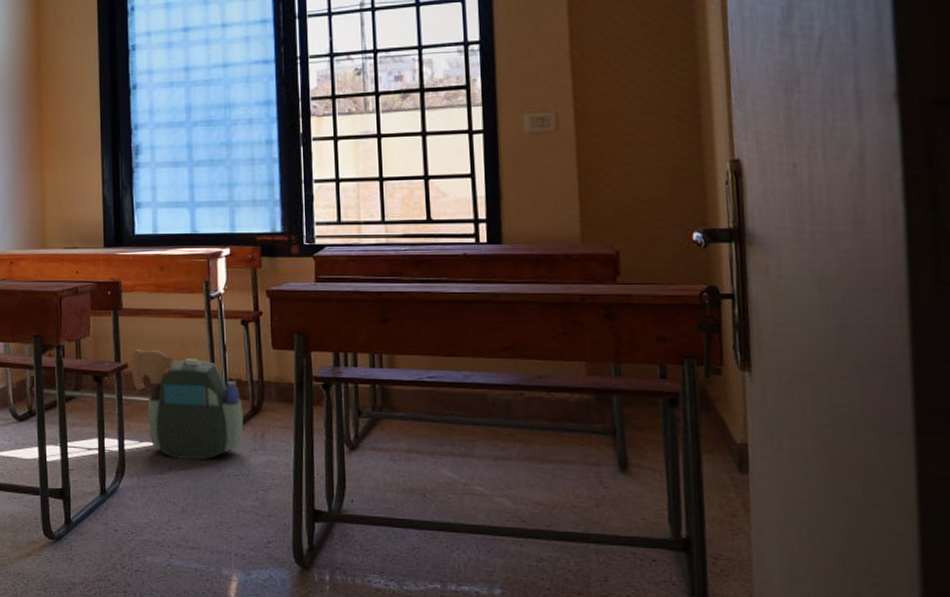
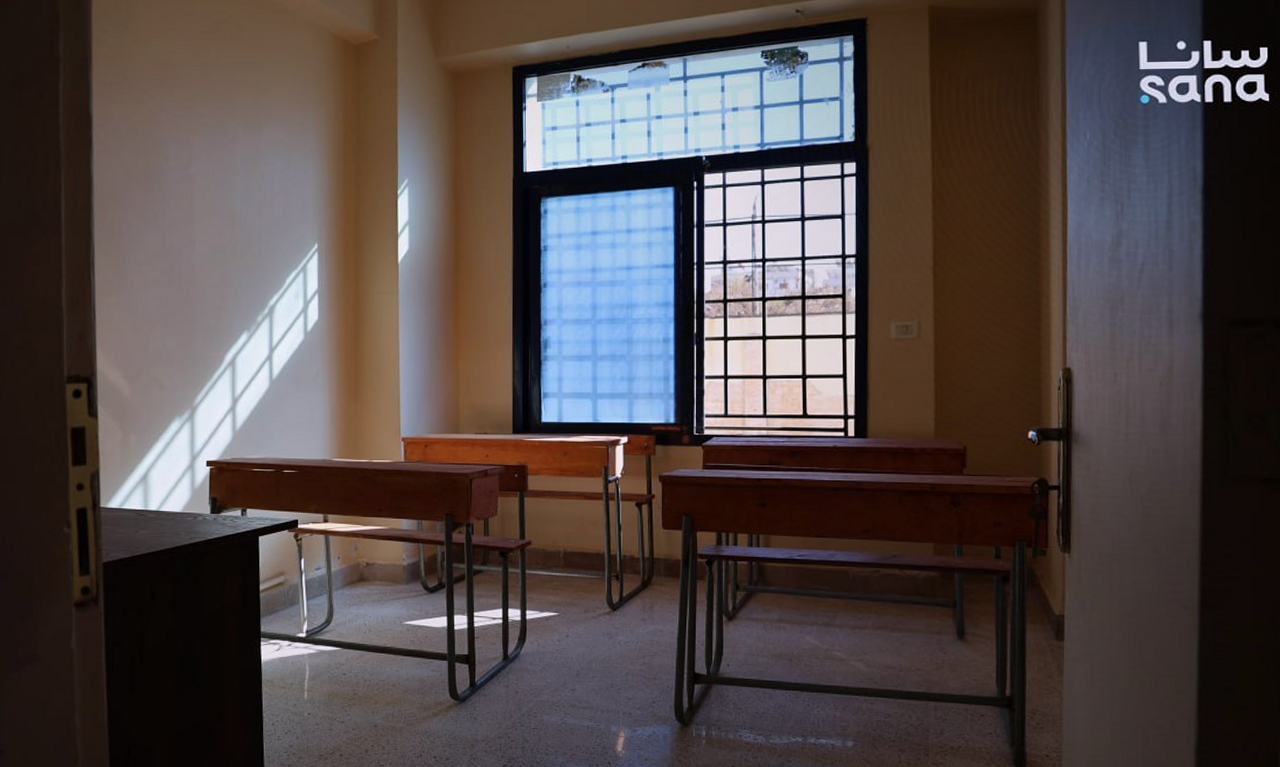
backpack: present [131,349,244,461] -> none [534,528,635,629]

